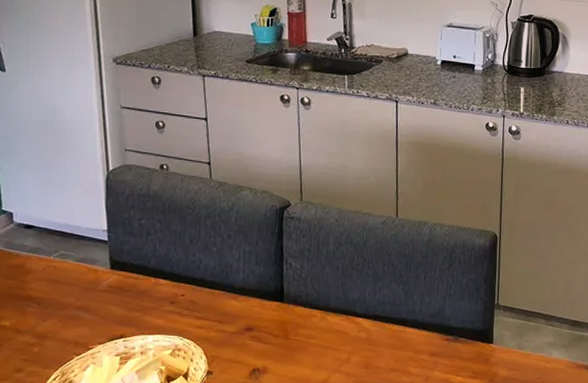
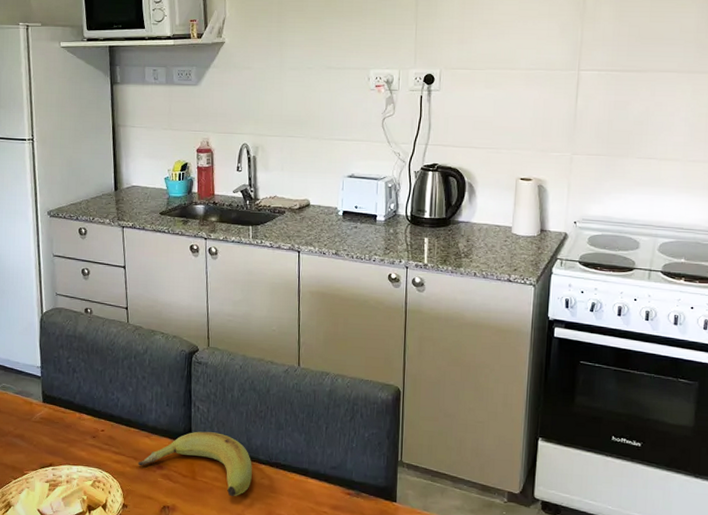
banana: none [223,289,349,353] -> present [137,431,252,497]

